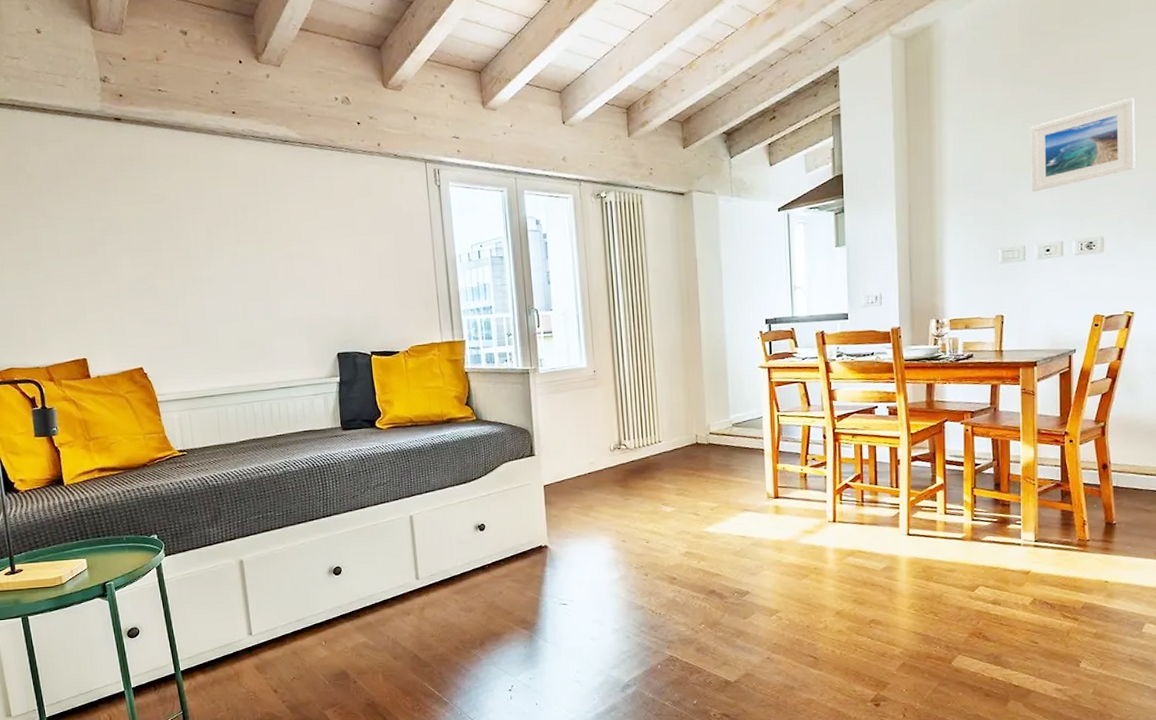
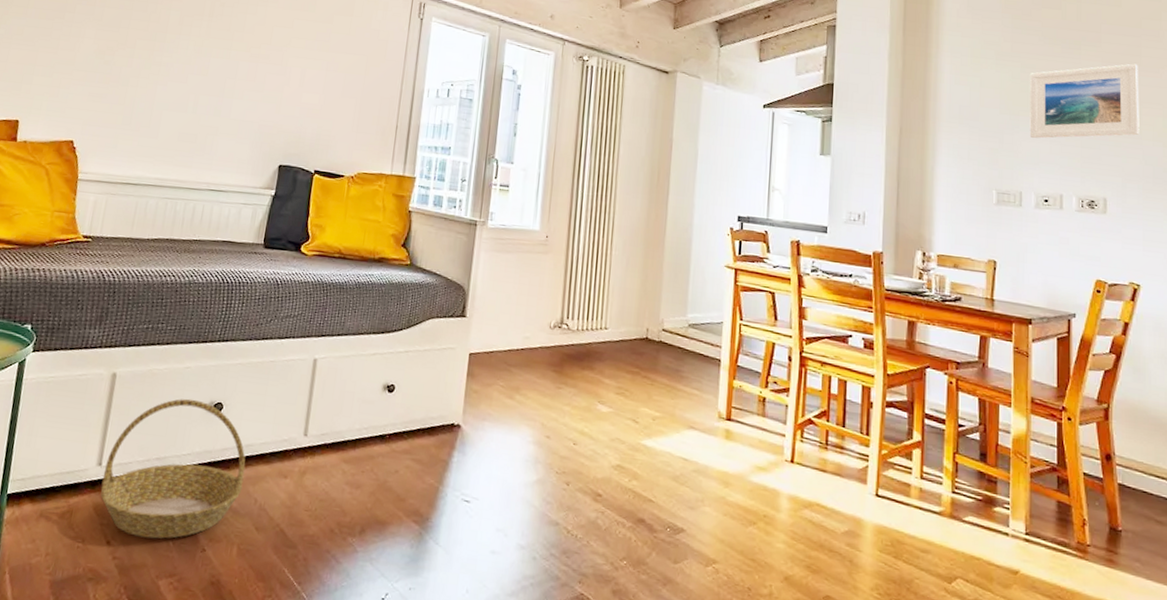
basket: none [255,568,375,682] -> present [100,398,246,539]

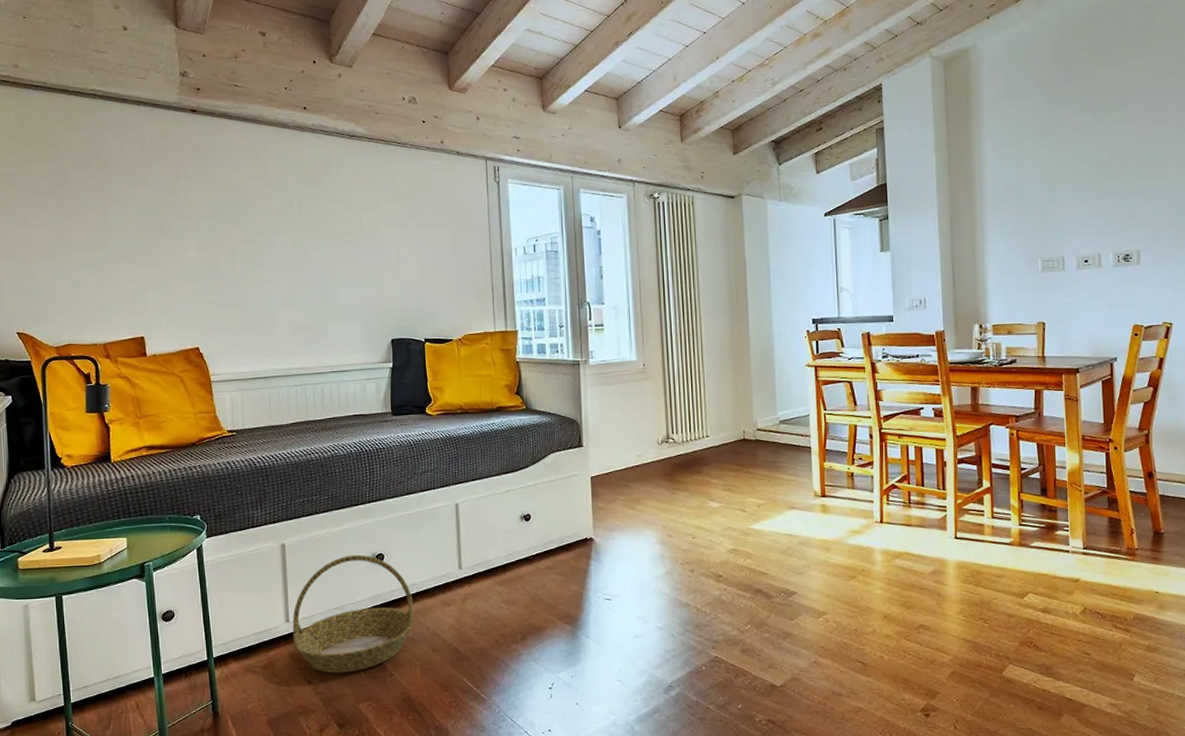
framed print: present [1029,63,1140,139] -> none [1065,121,1167,205]

